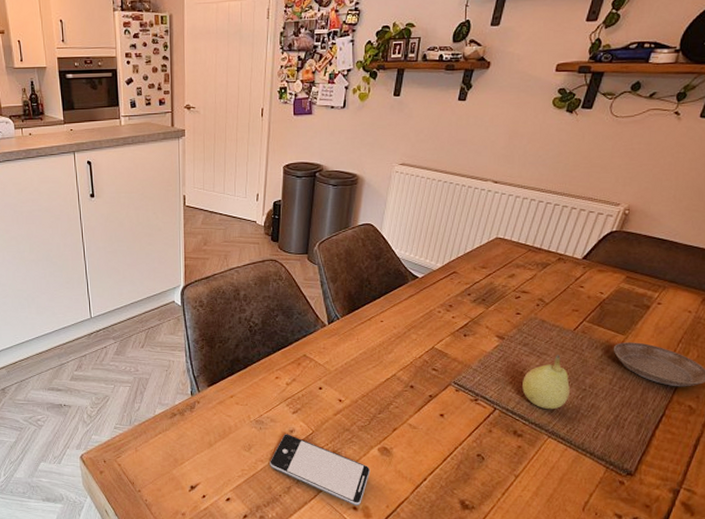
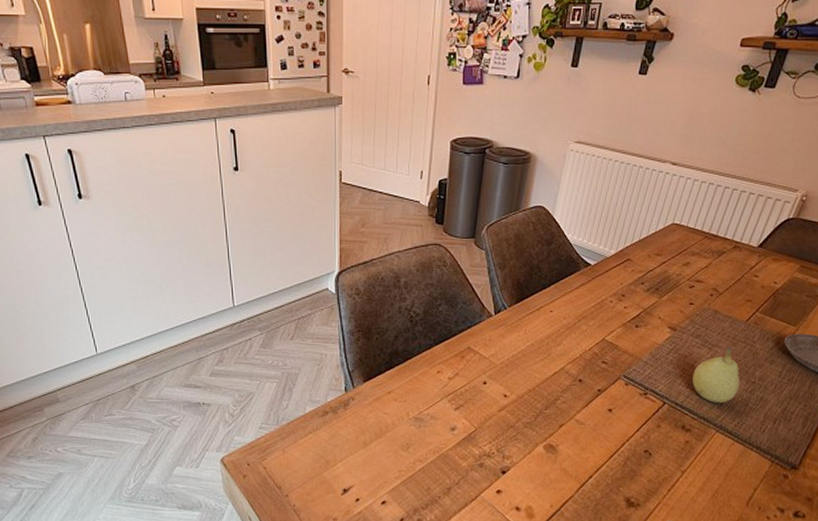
smartphone: present [270,434,371,506] -> none [429,432,535,507]

